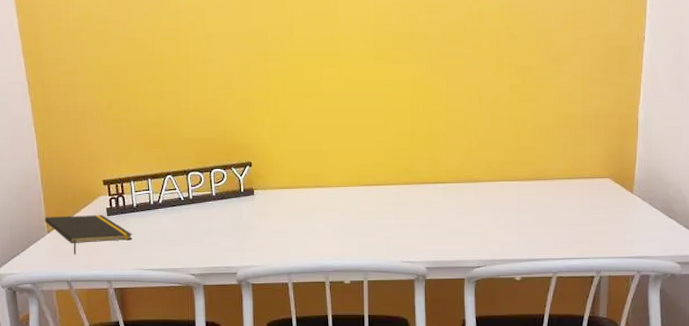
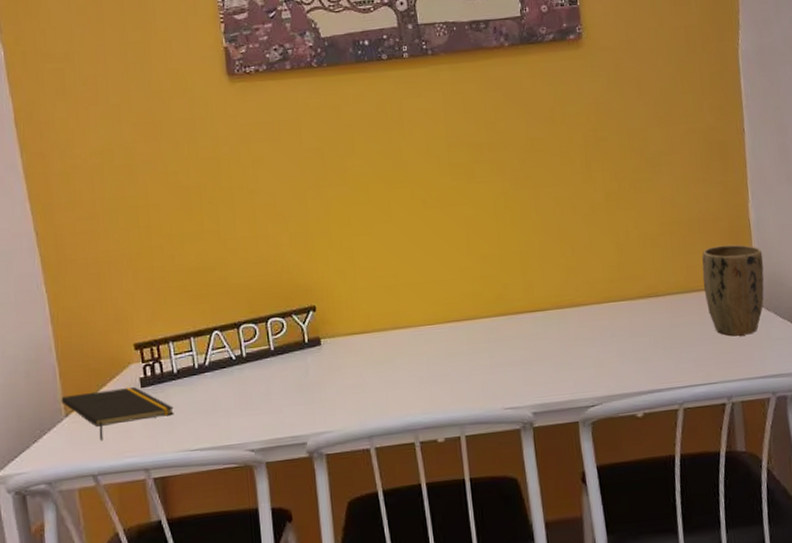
plant pot: none [588,140,646,220] -> present [702,244,764,336]

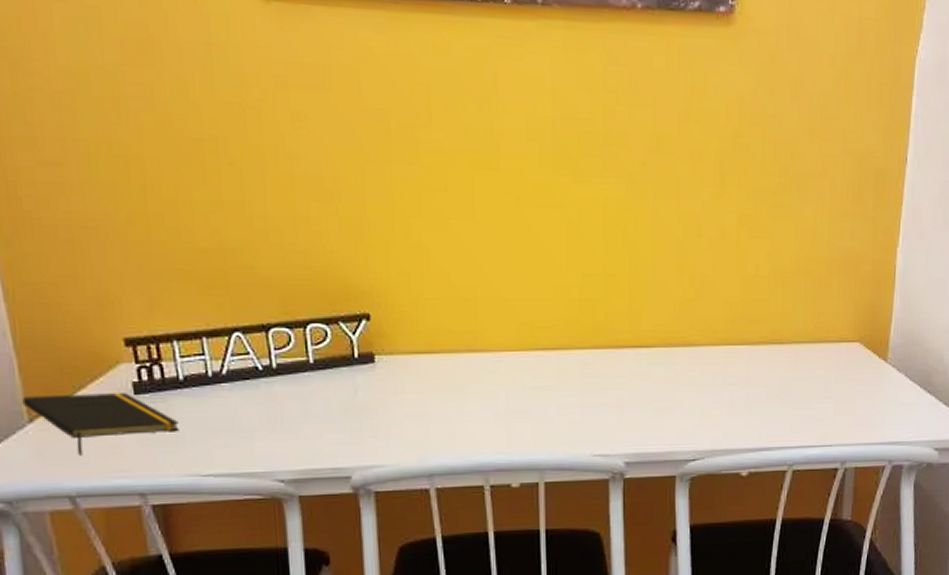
plant pot: present [702,244,764,336] -> none [833,293,904,397]

